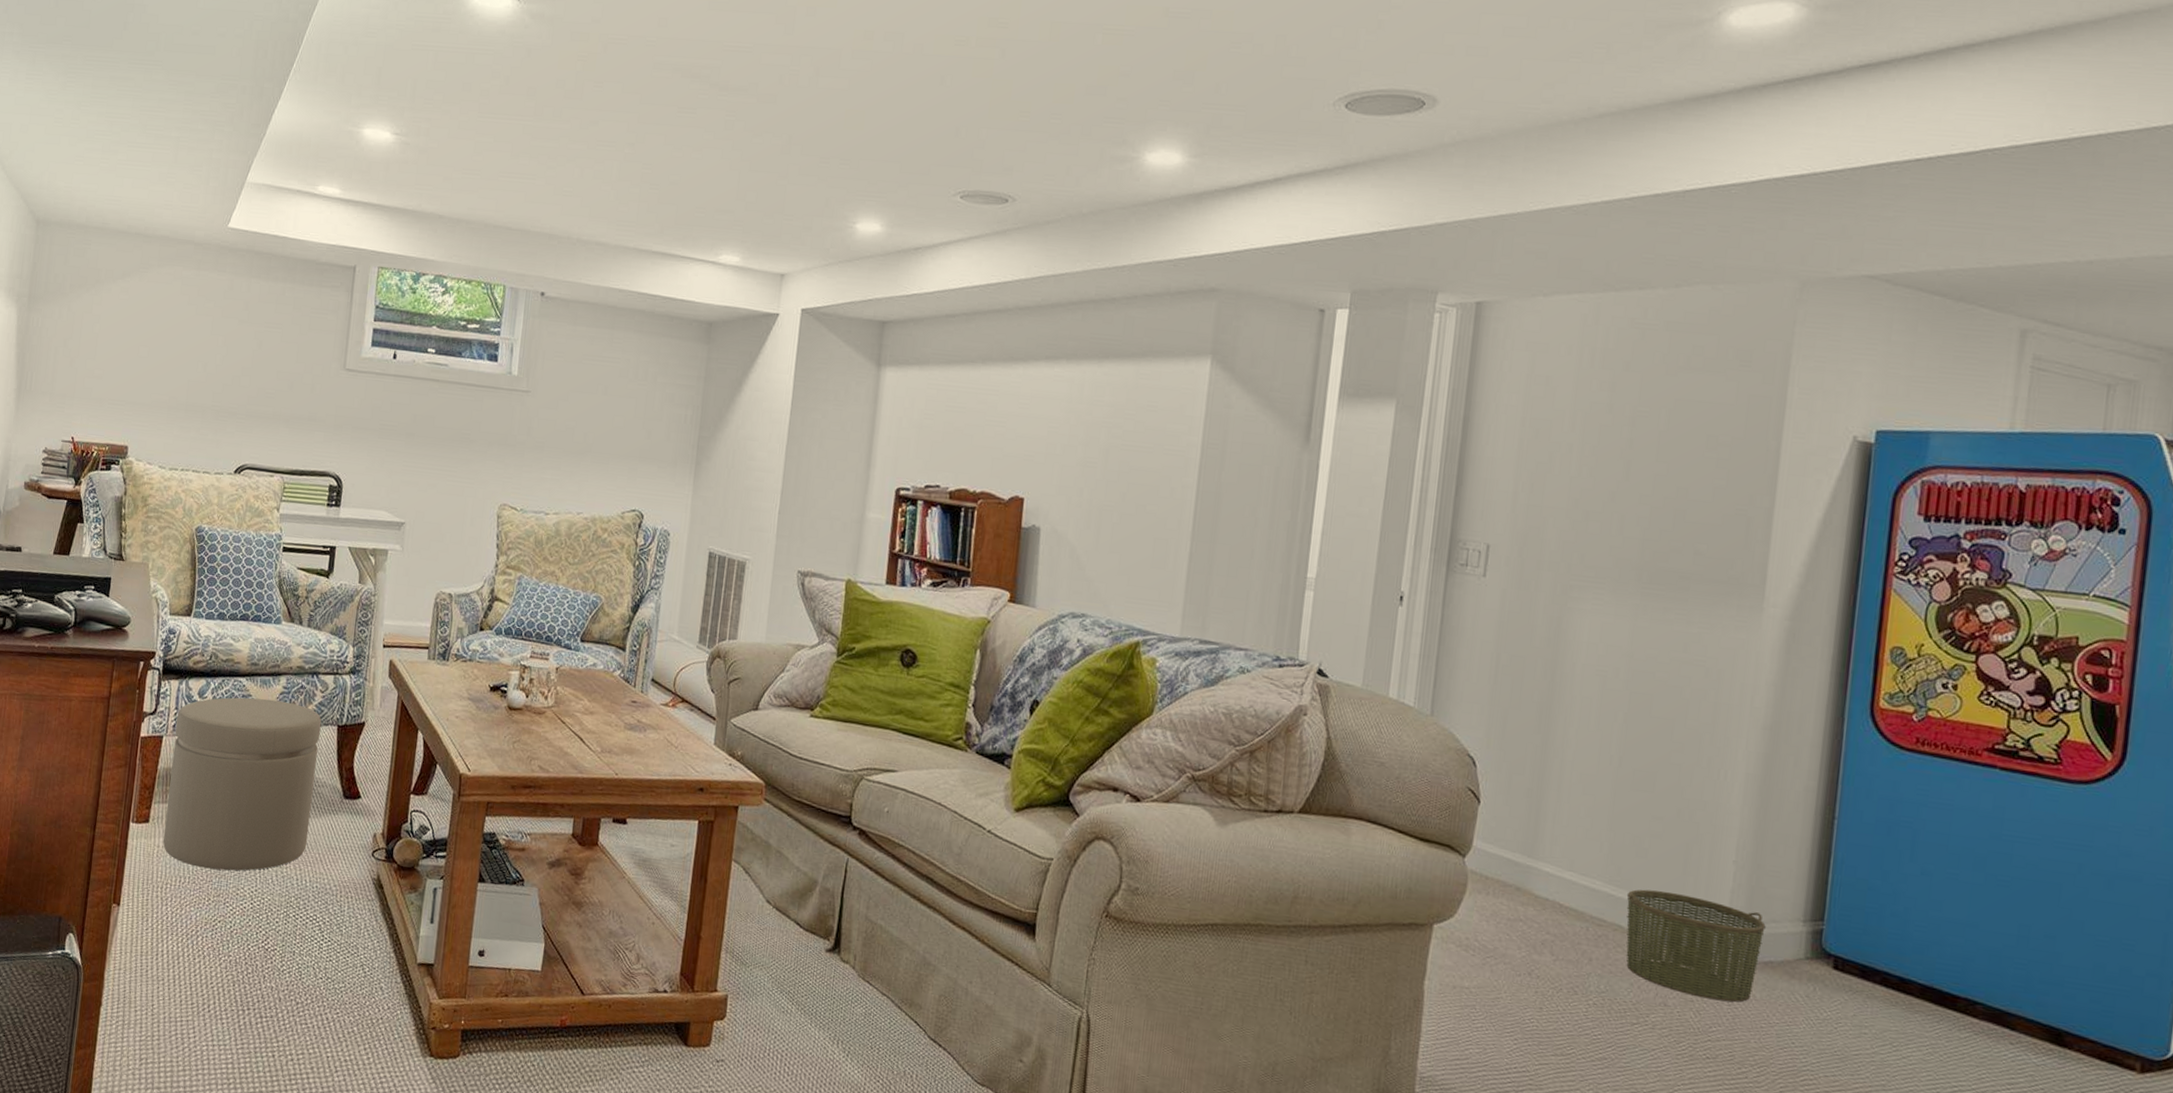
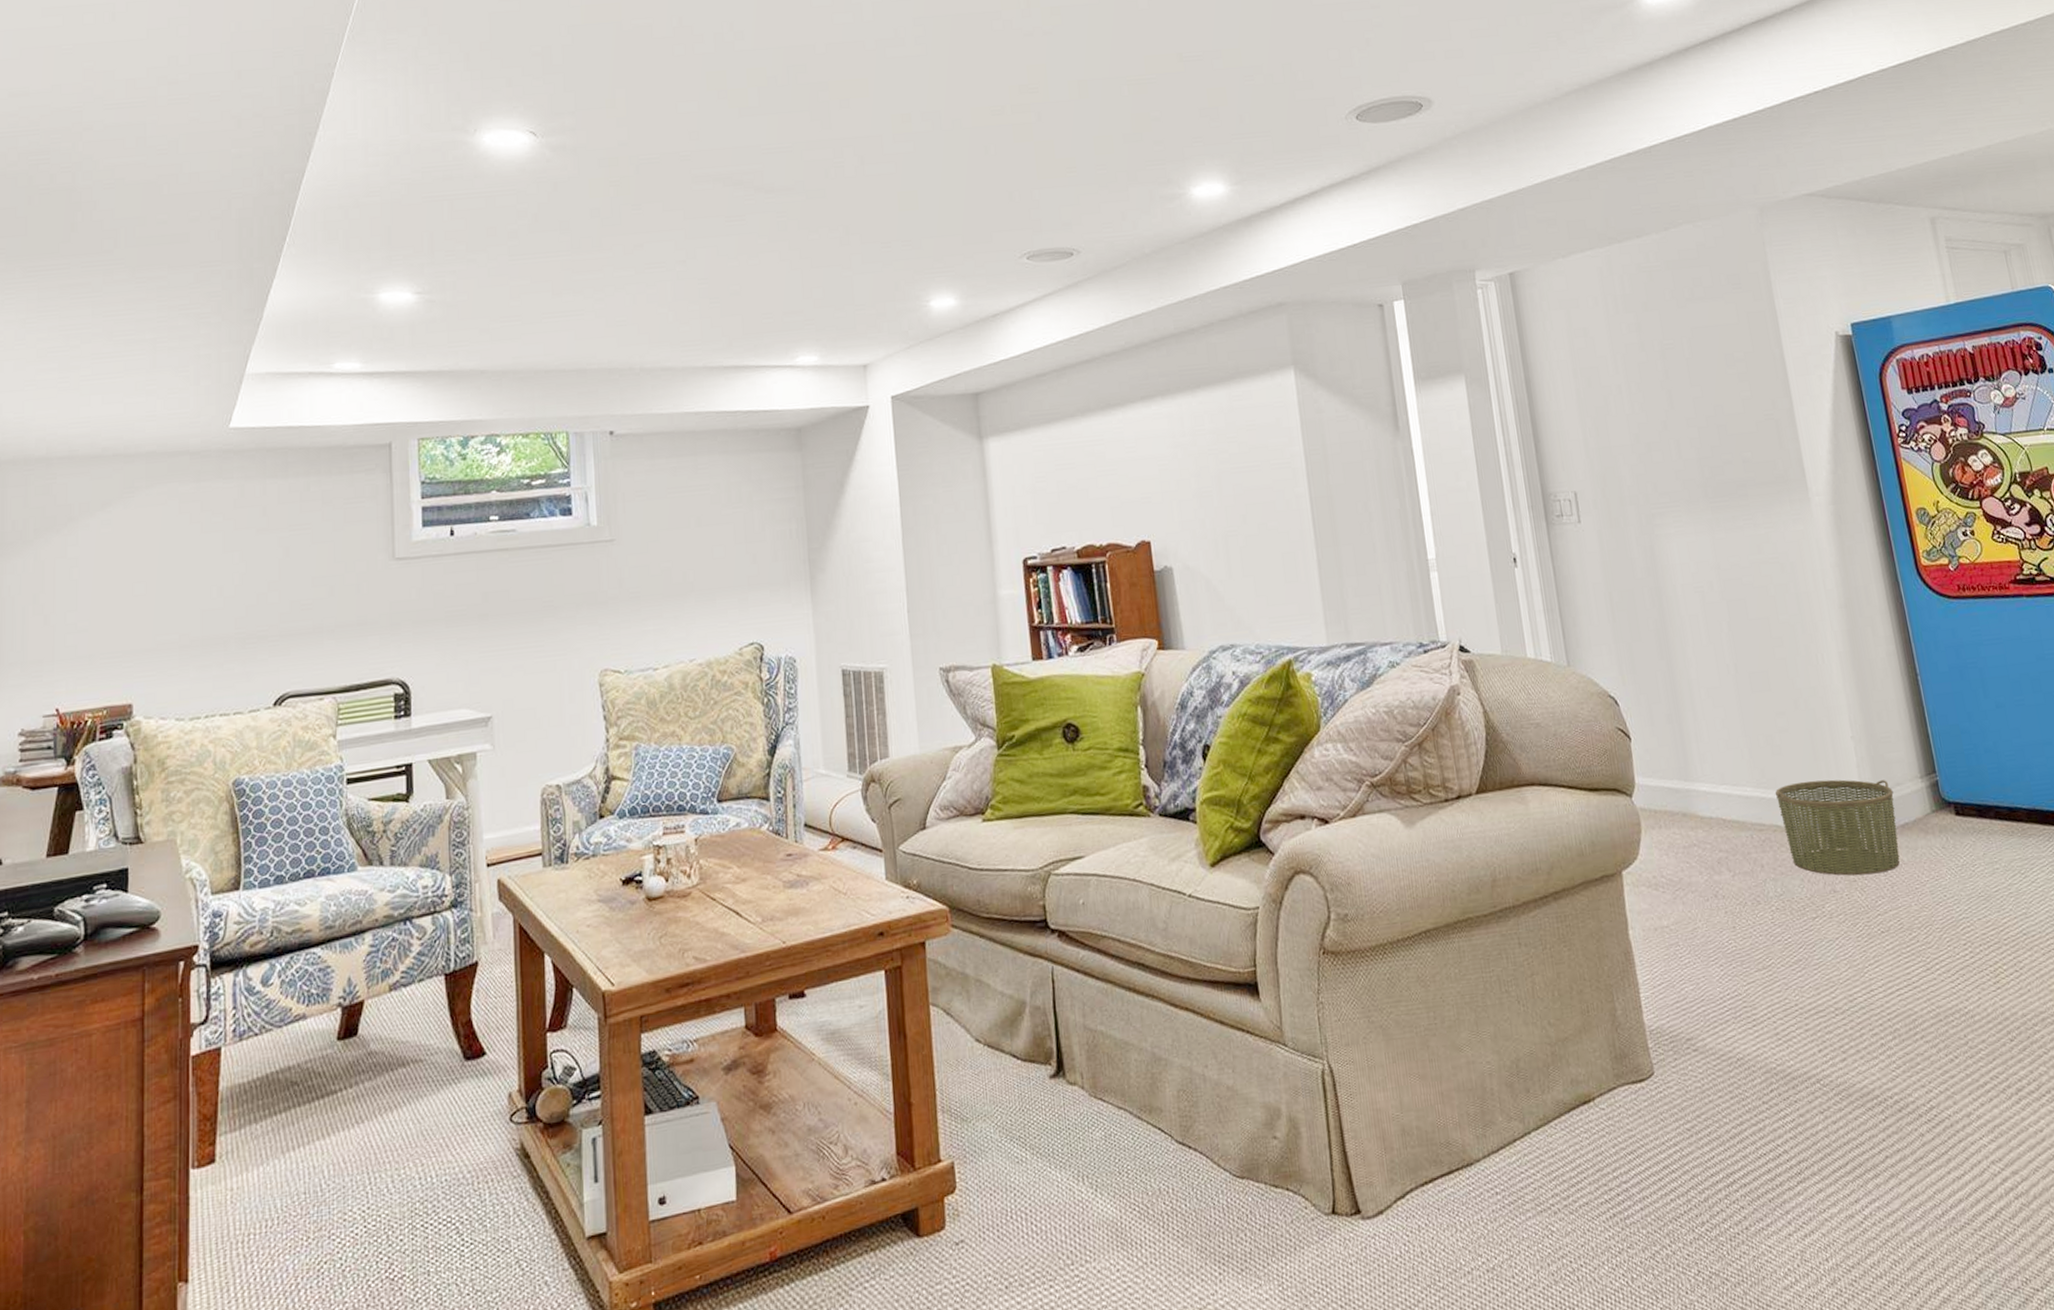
ottoman: present [163,697,322,871] -> none [236,961,426,1202]

